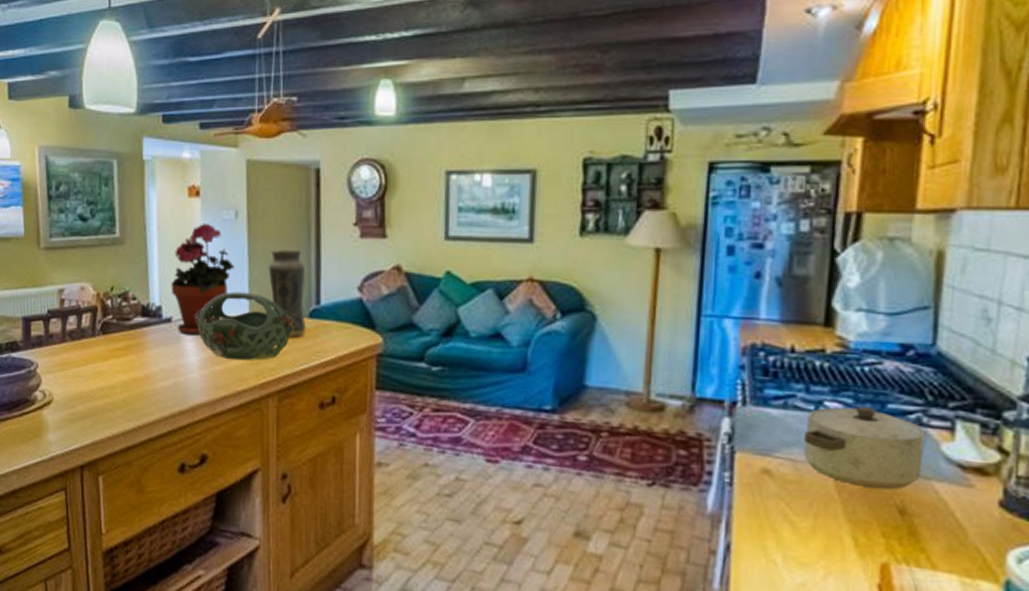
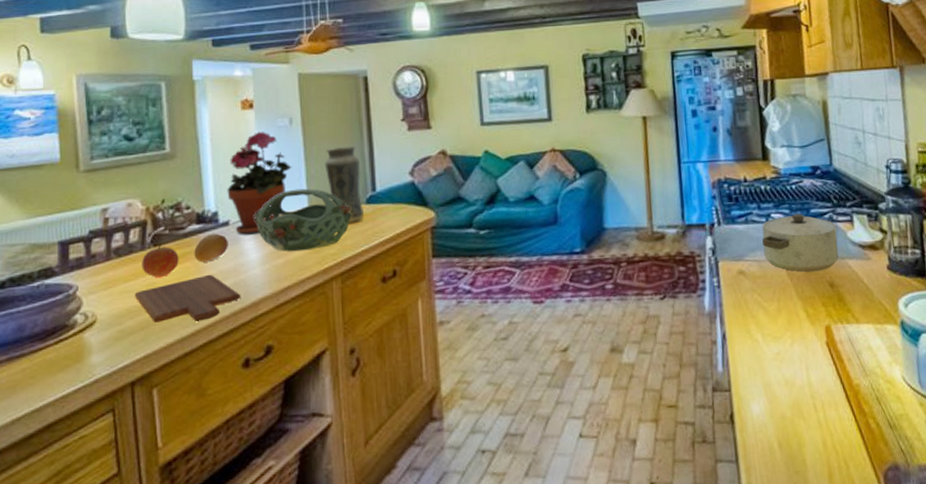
cutting board: none [85,370,180,418] -> present [134,274,241,323]
fruit: none [92,332,125,367] -> present [142,243,179,278]
fruit: none [138,329,170,358] -> present [194,233,228,263]

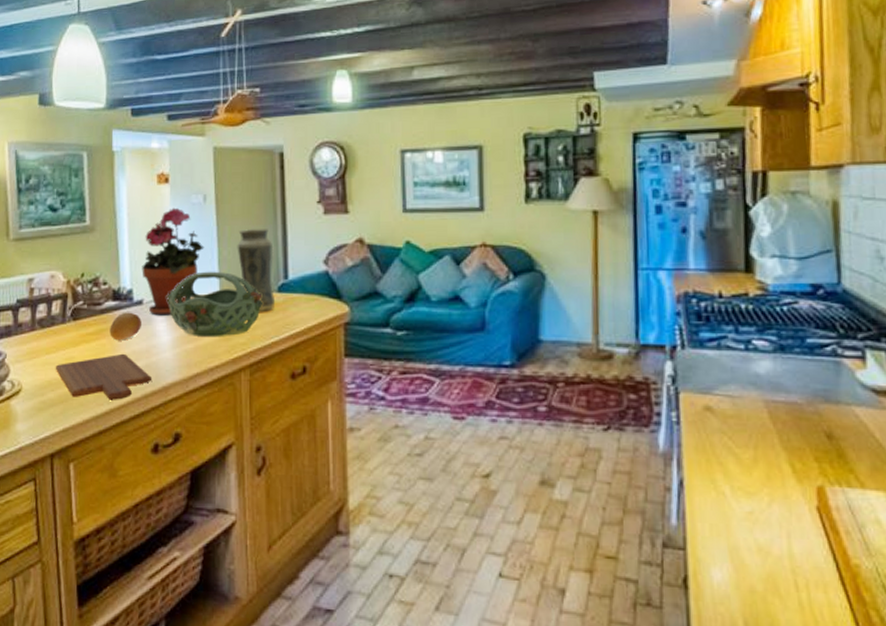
fruit: present [142,243,179,278] -> none [62,318,96,352]
cooking pot: present [762,214,838,272] -> none [737,343,842,417]

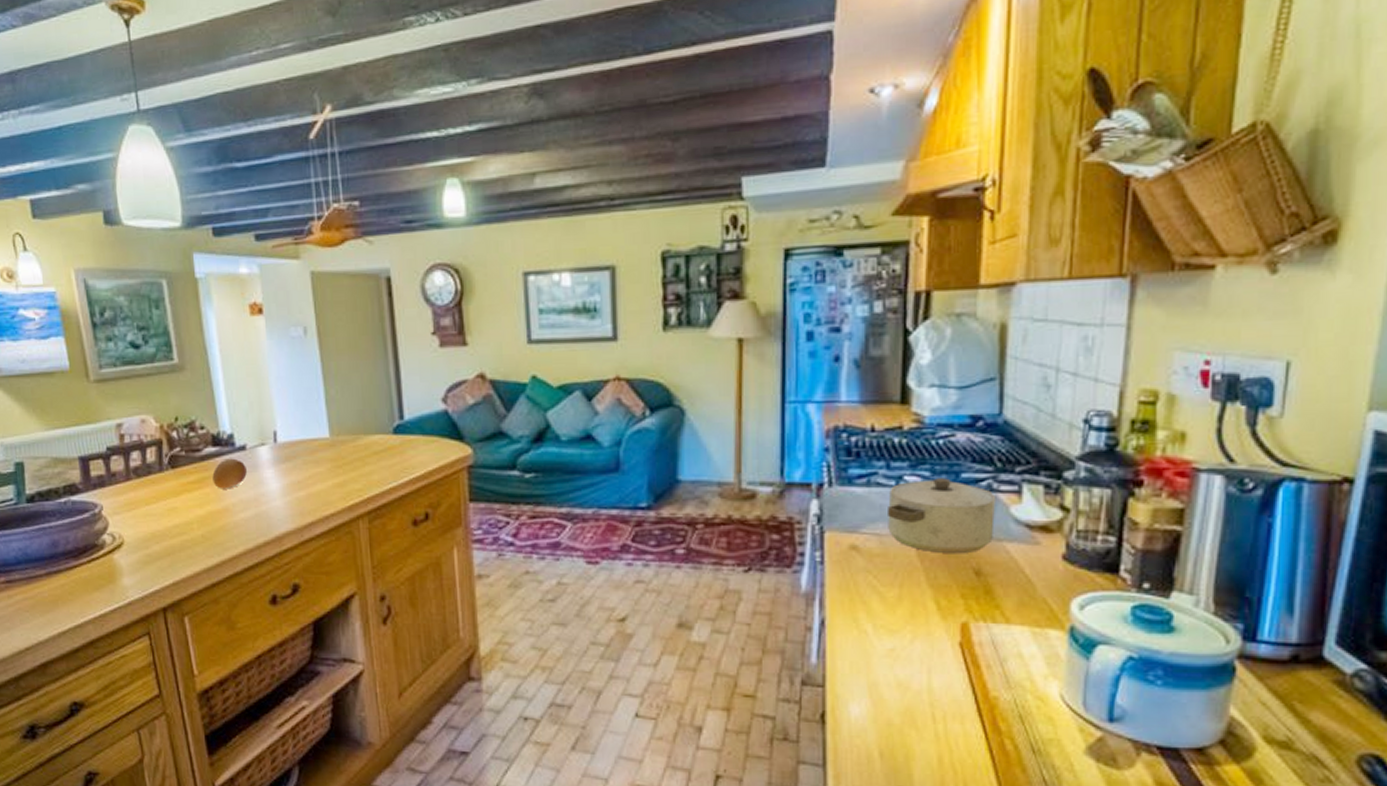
cutting board: present [55,353,153,400] -> none [157,502,264,552]
potted plant: present [142,207,204,316] -> none [241,342,309,462]
decorative basket: present [166,271,262,336] -> none [271,412,378,483]
vase: present [237,229,276,313] -> none [345,364,392,457]
cooking pot: none [737,343,842,417] -> present [886,478,997,554]

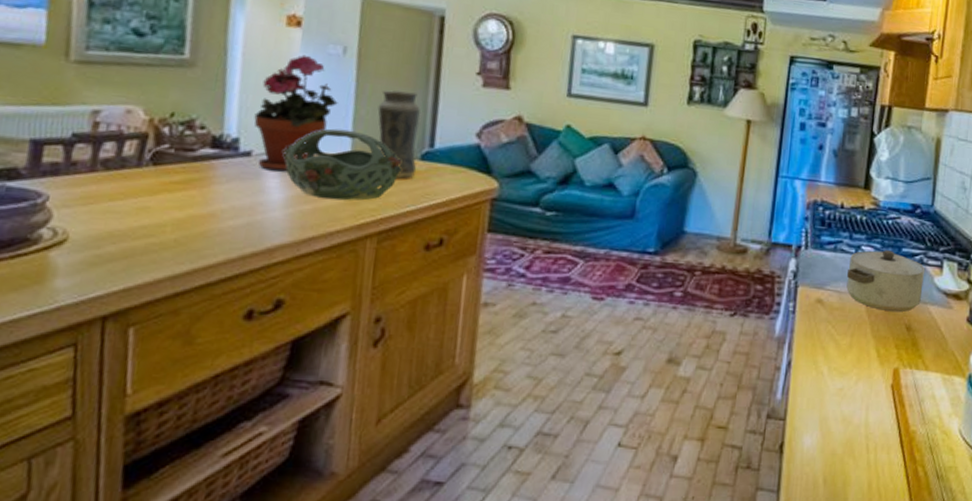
fruit: present [212,458,247,489] -> none [202,162,248,194]
potted plant: none [241,342,309,462] -> present [254,54,338,172]
decorative basket: none [271,412,378,483] -> present [283,128,401,201]
vase: none [345,364,392,457] -> present [377,90,421,180]

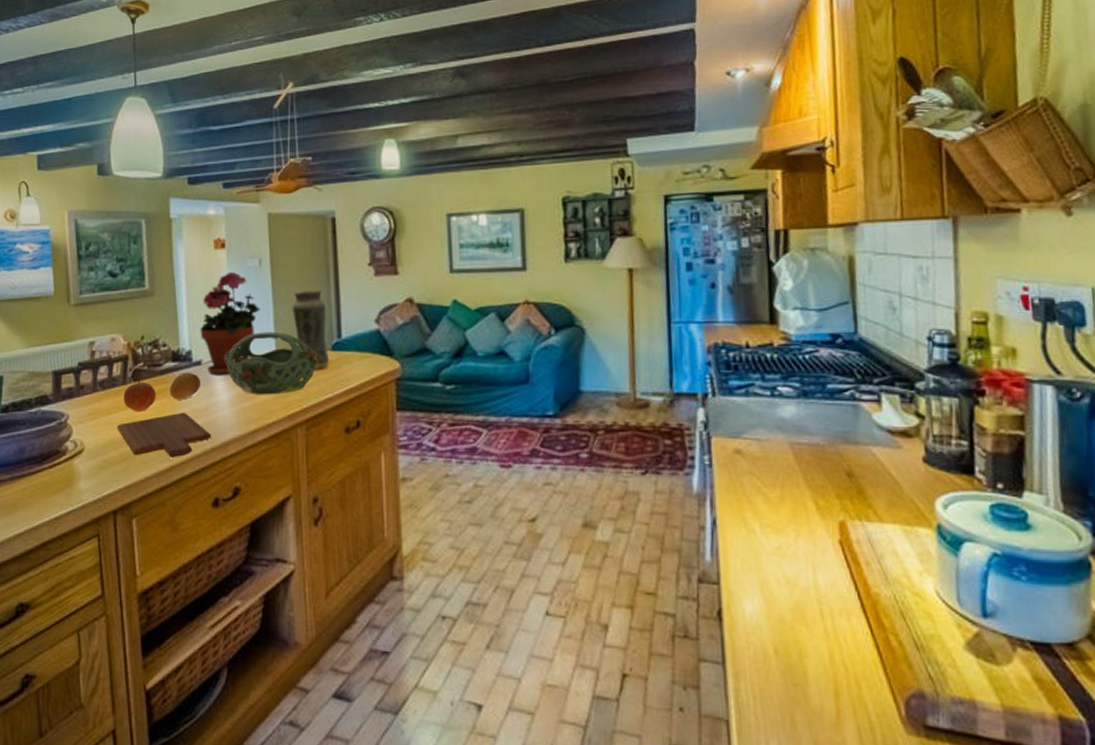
cutting board: none [120,208,254,260] -> present [117,412,212,457]
fruit: none [134,163,184,202] -> present [123,379,156,412]
fruit: none [202,162,248,194] -> present [170,372,200,400]
cooking pot: present [846,250,926,312] -> none [764,388,860,458]

